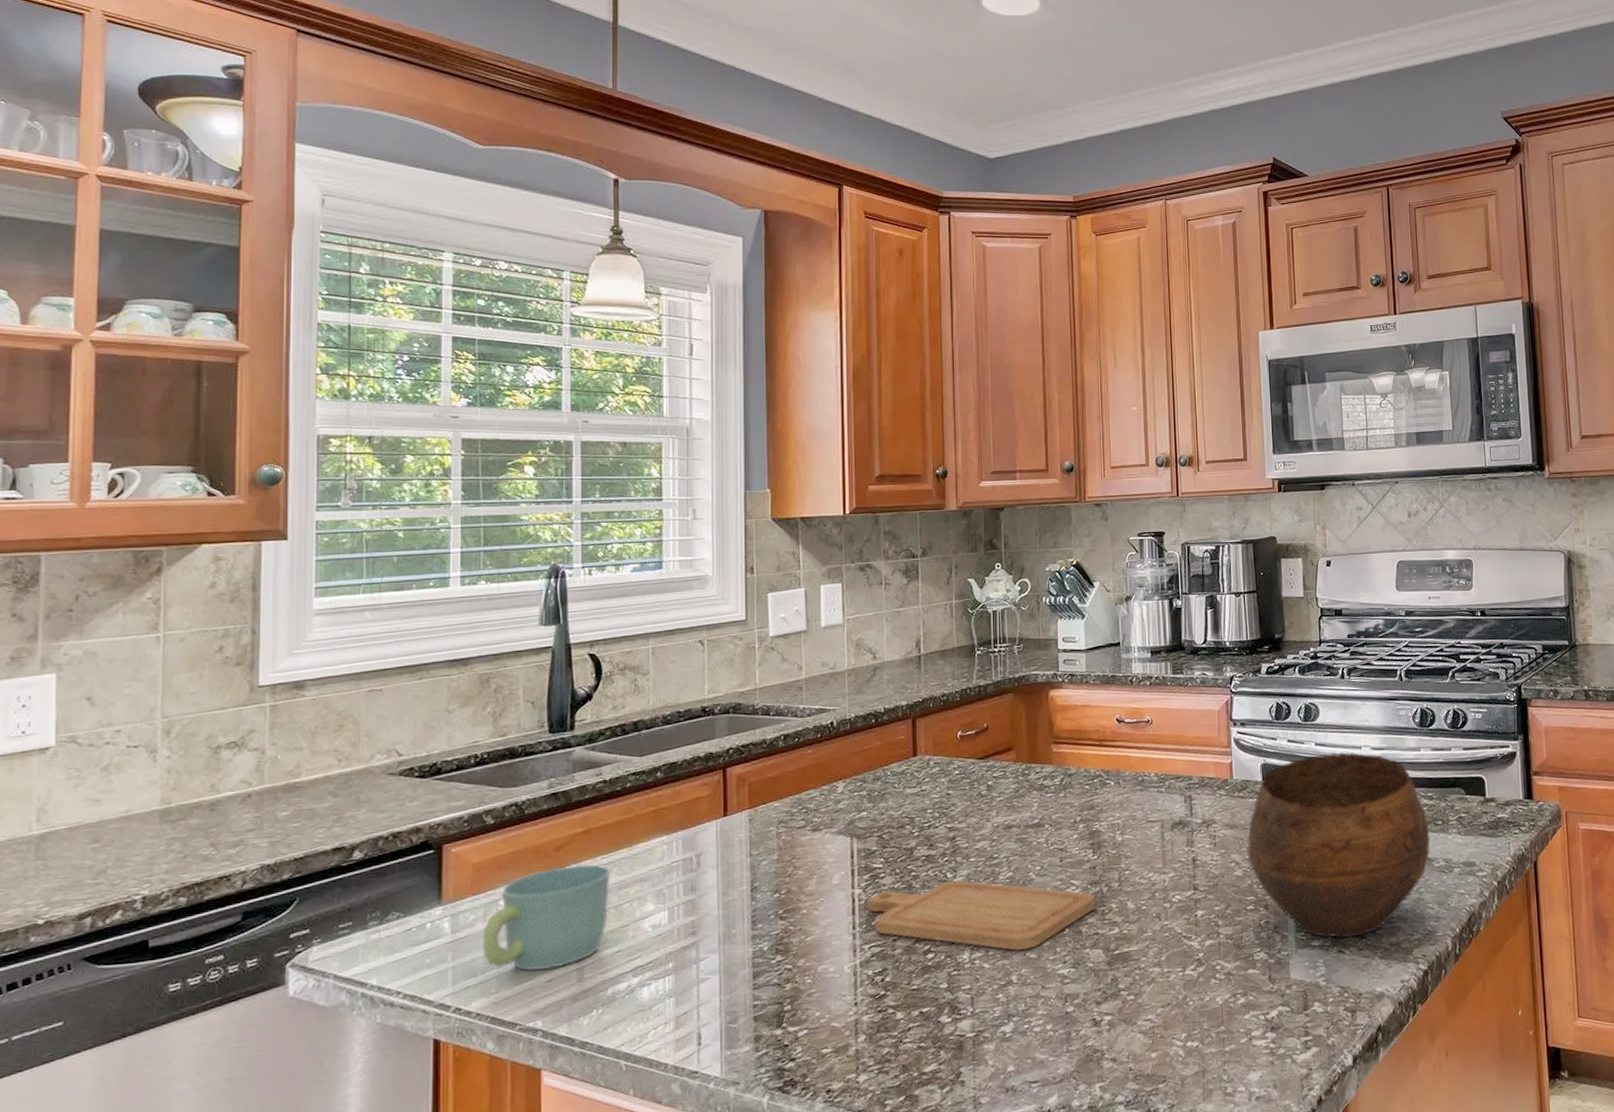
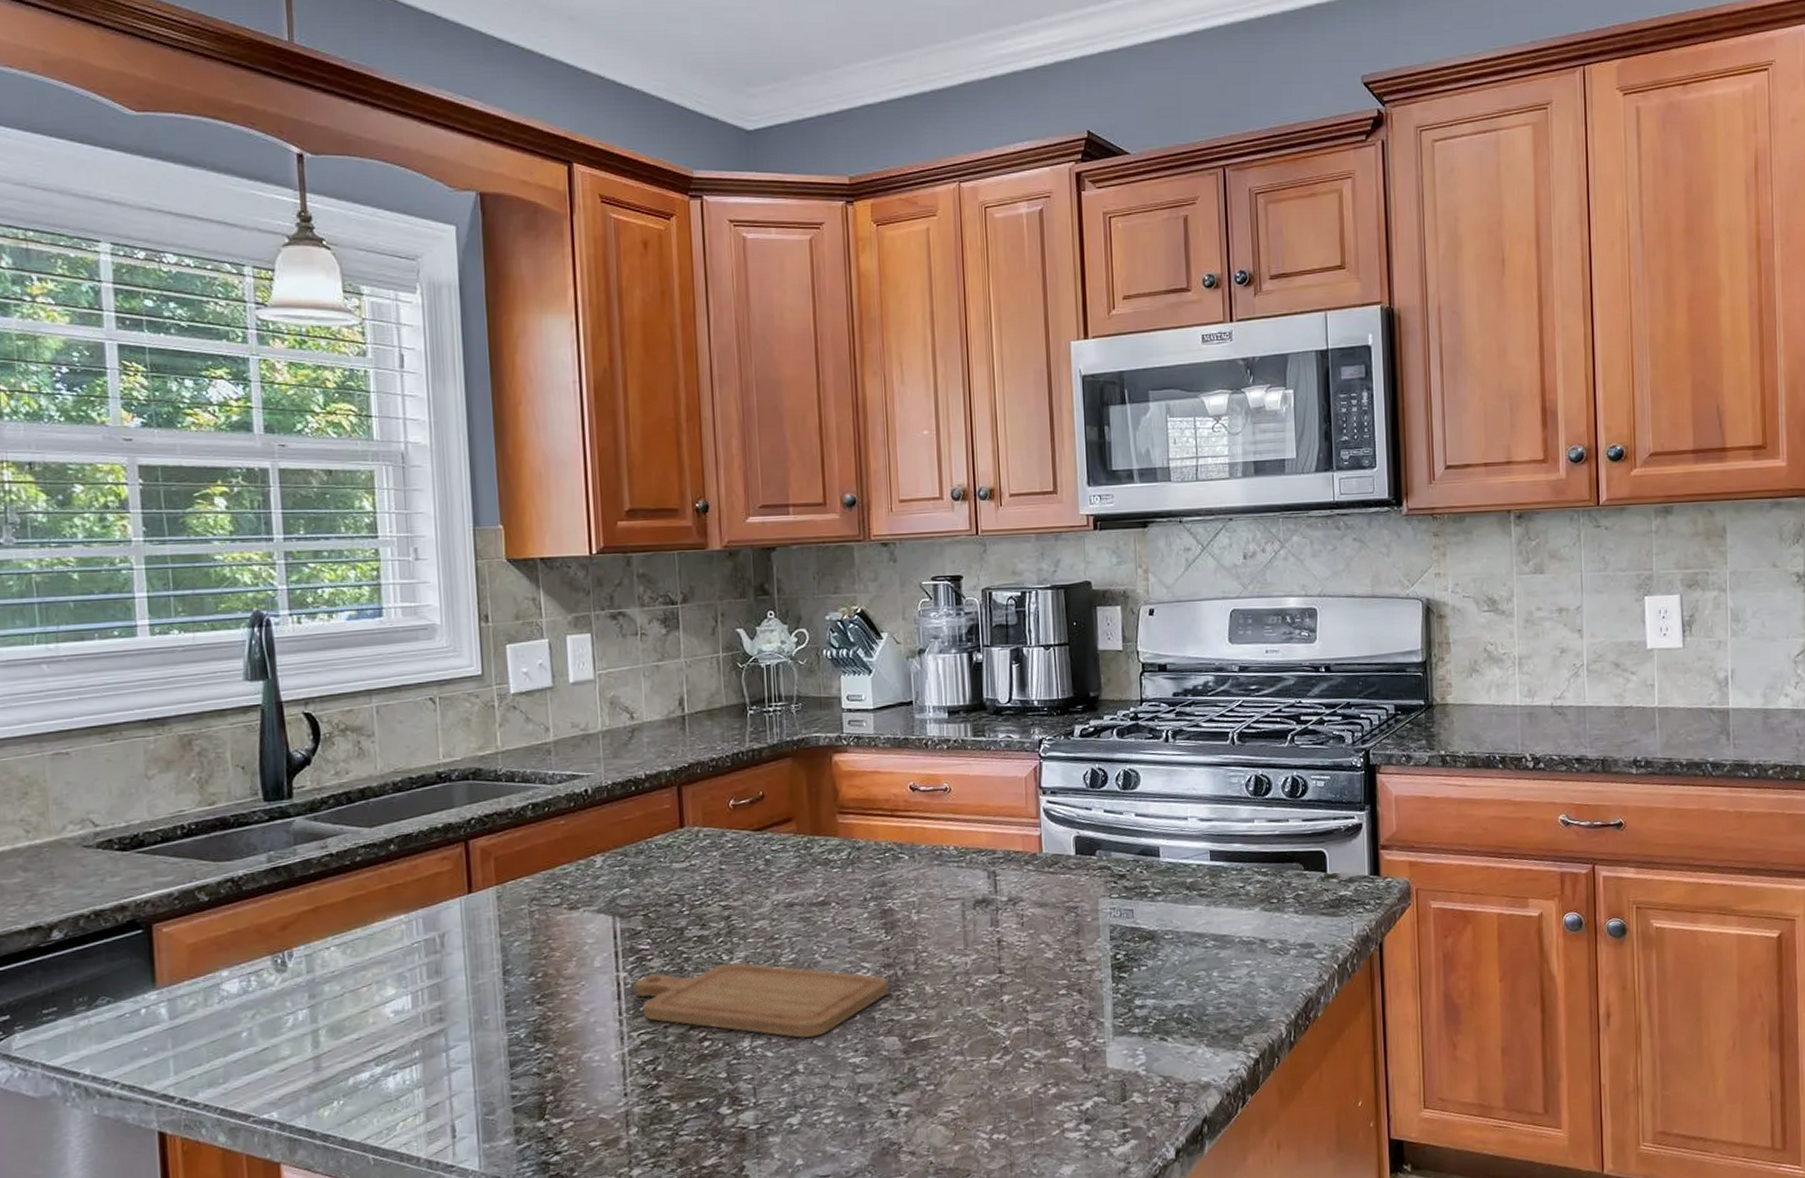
mug: present [482,864,612,972] -> none [205,945,345,1060]
bowl: present [1247,752,1431,938] -> none [1058,823,1265,1025]

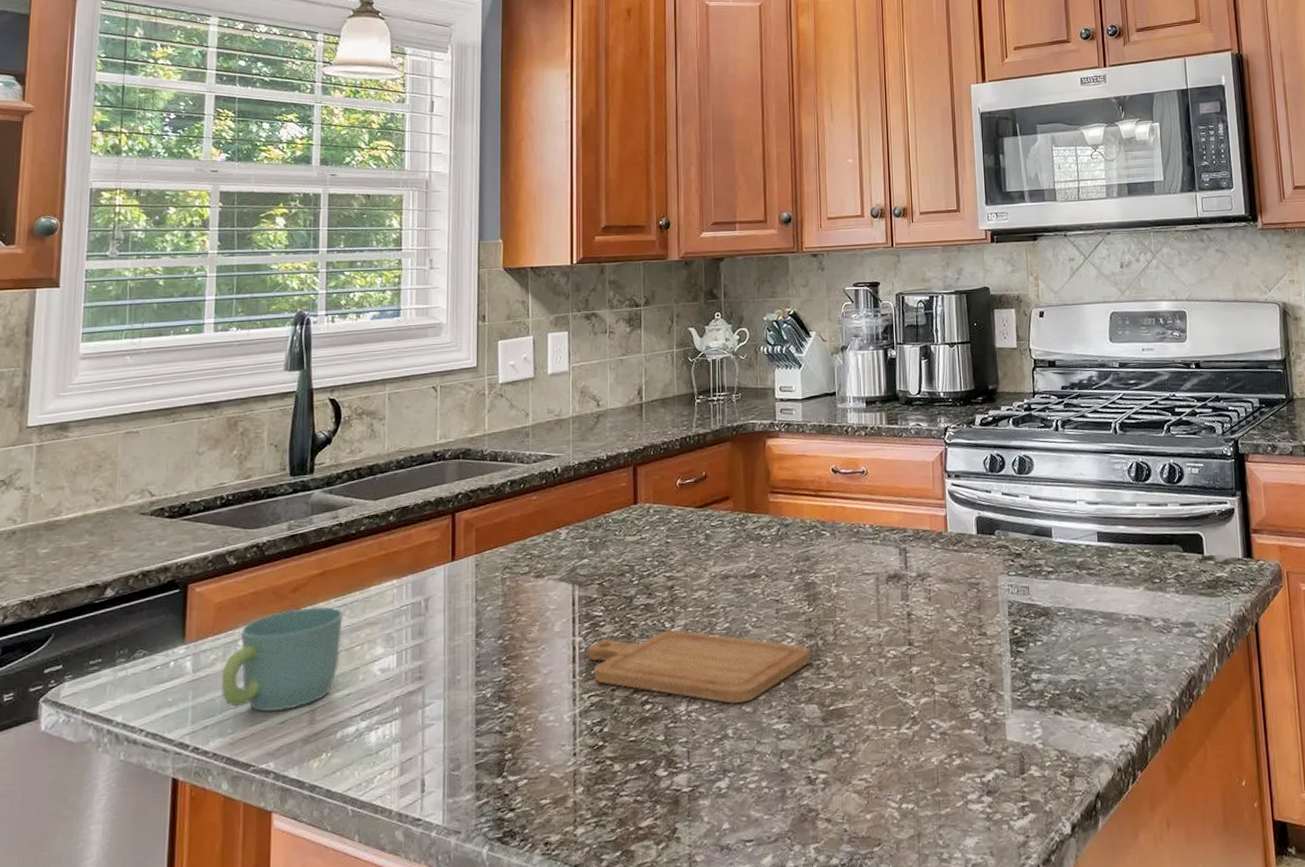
mug: none [205,945,345,1060] -> present [221,606,344,713]

